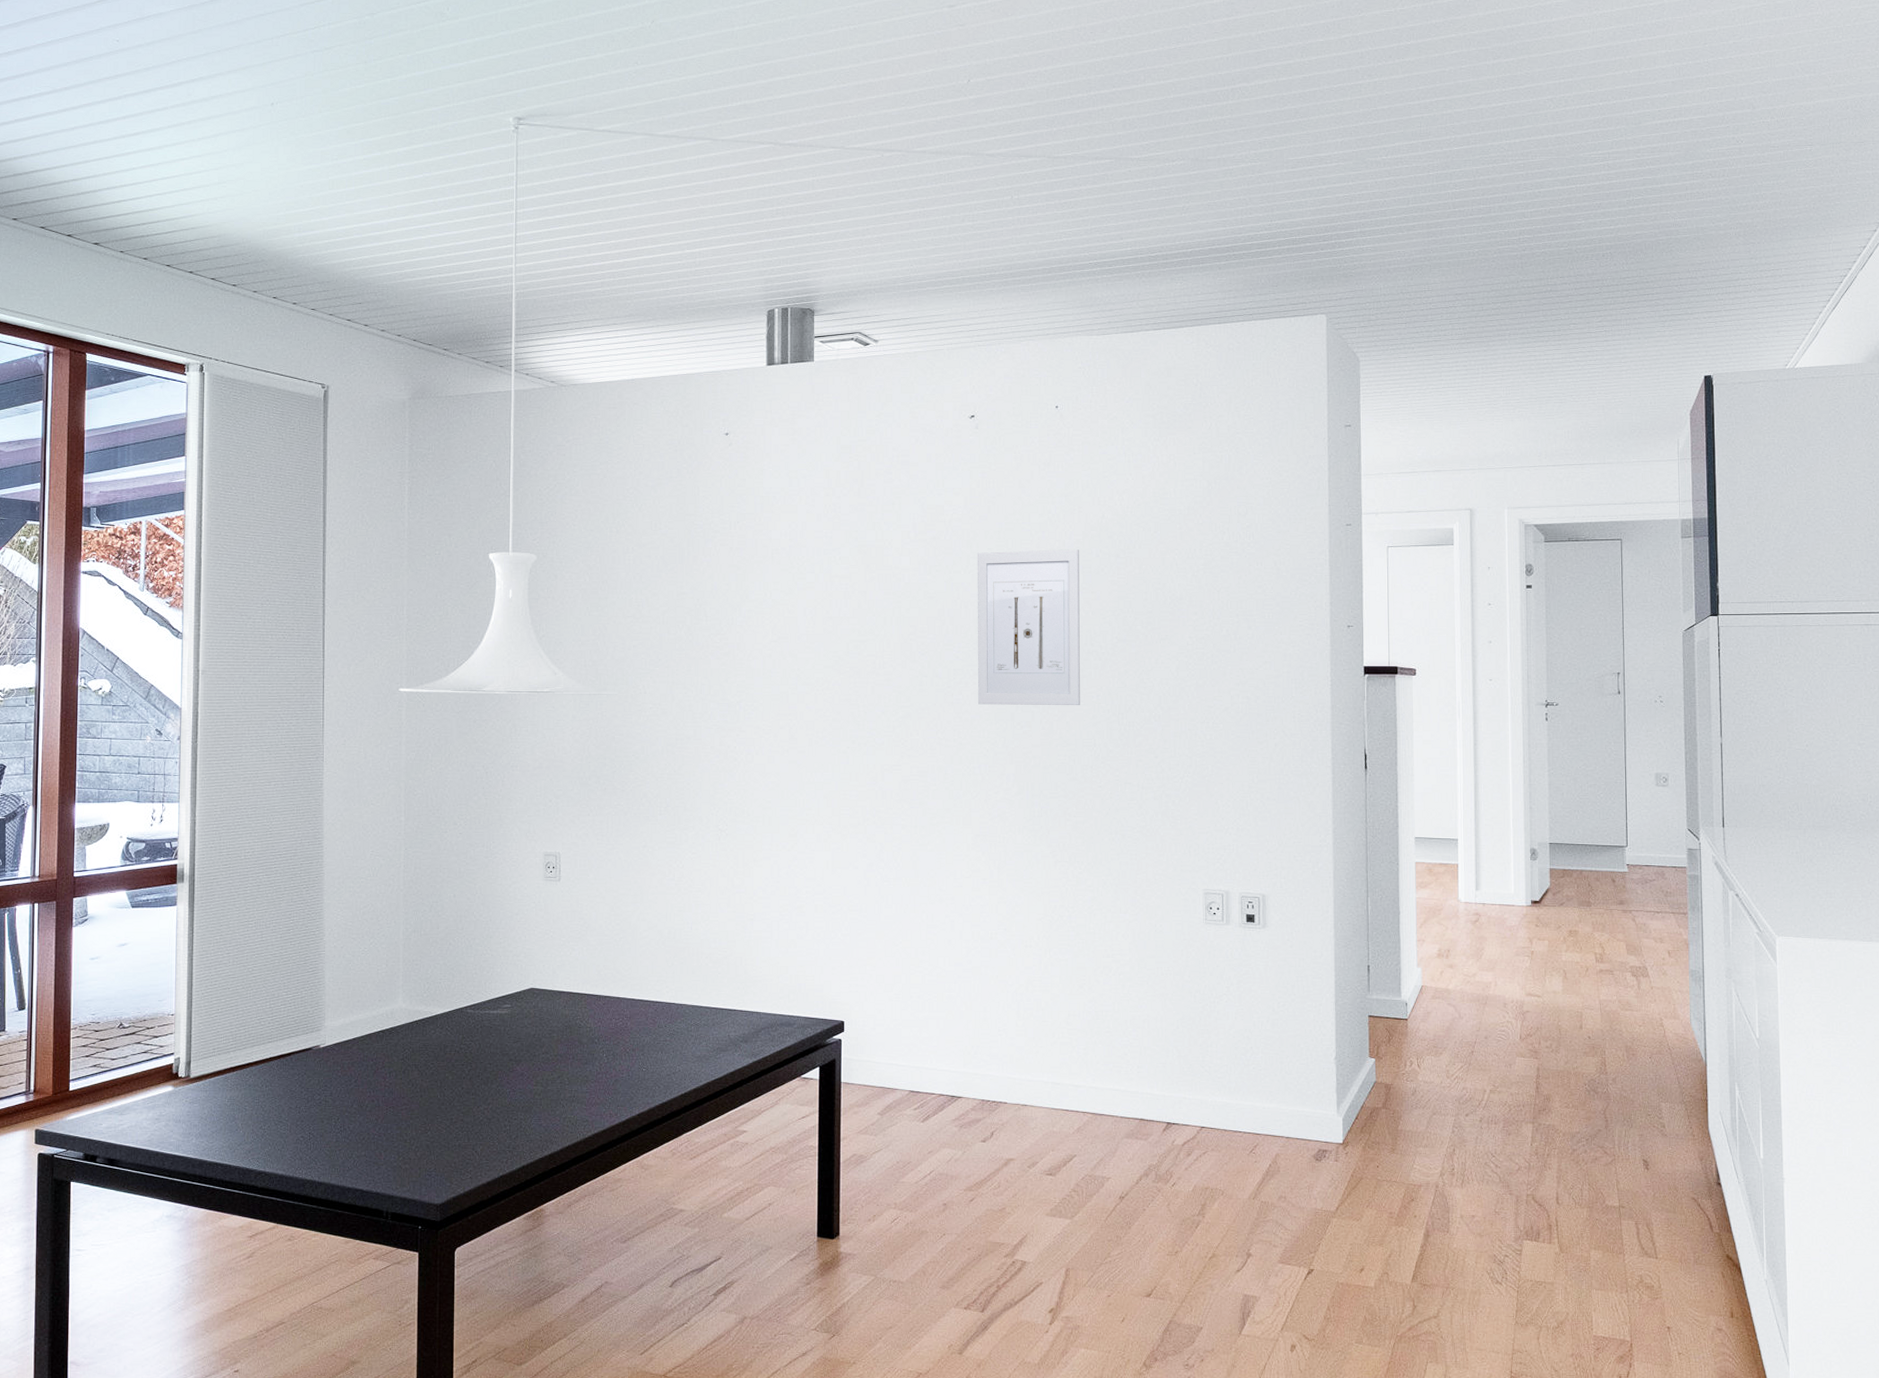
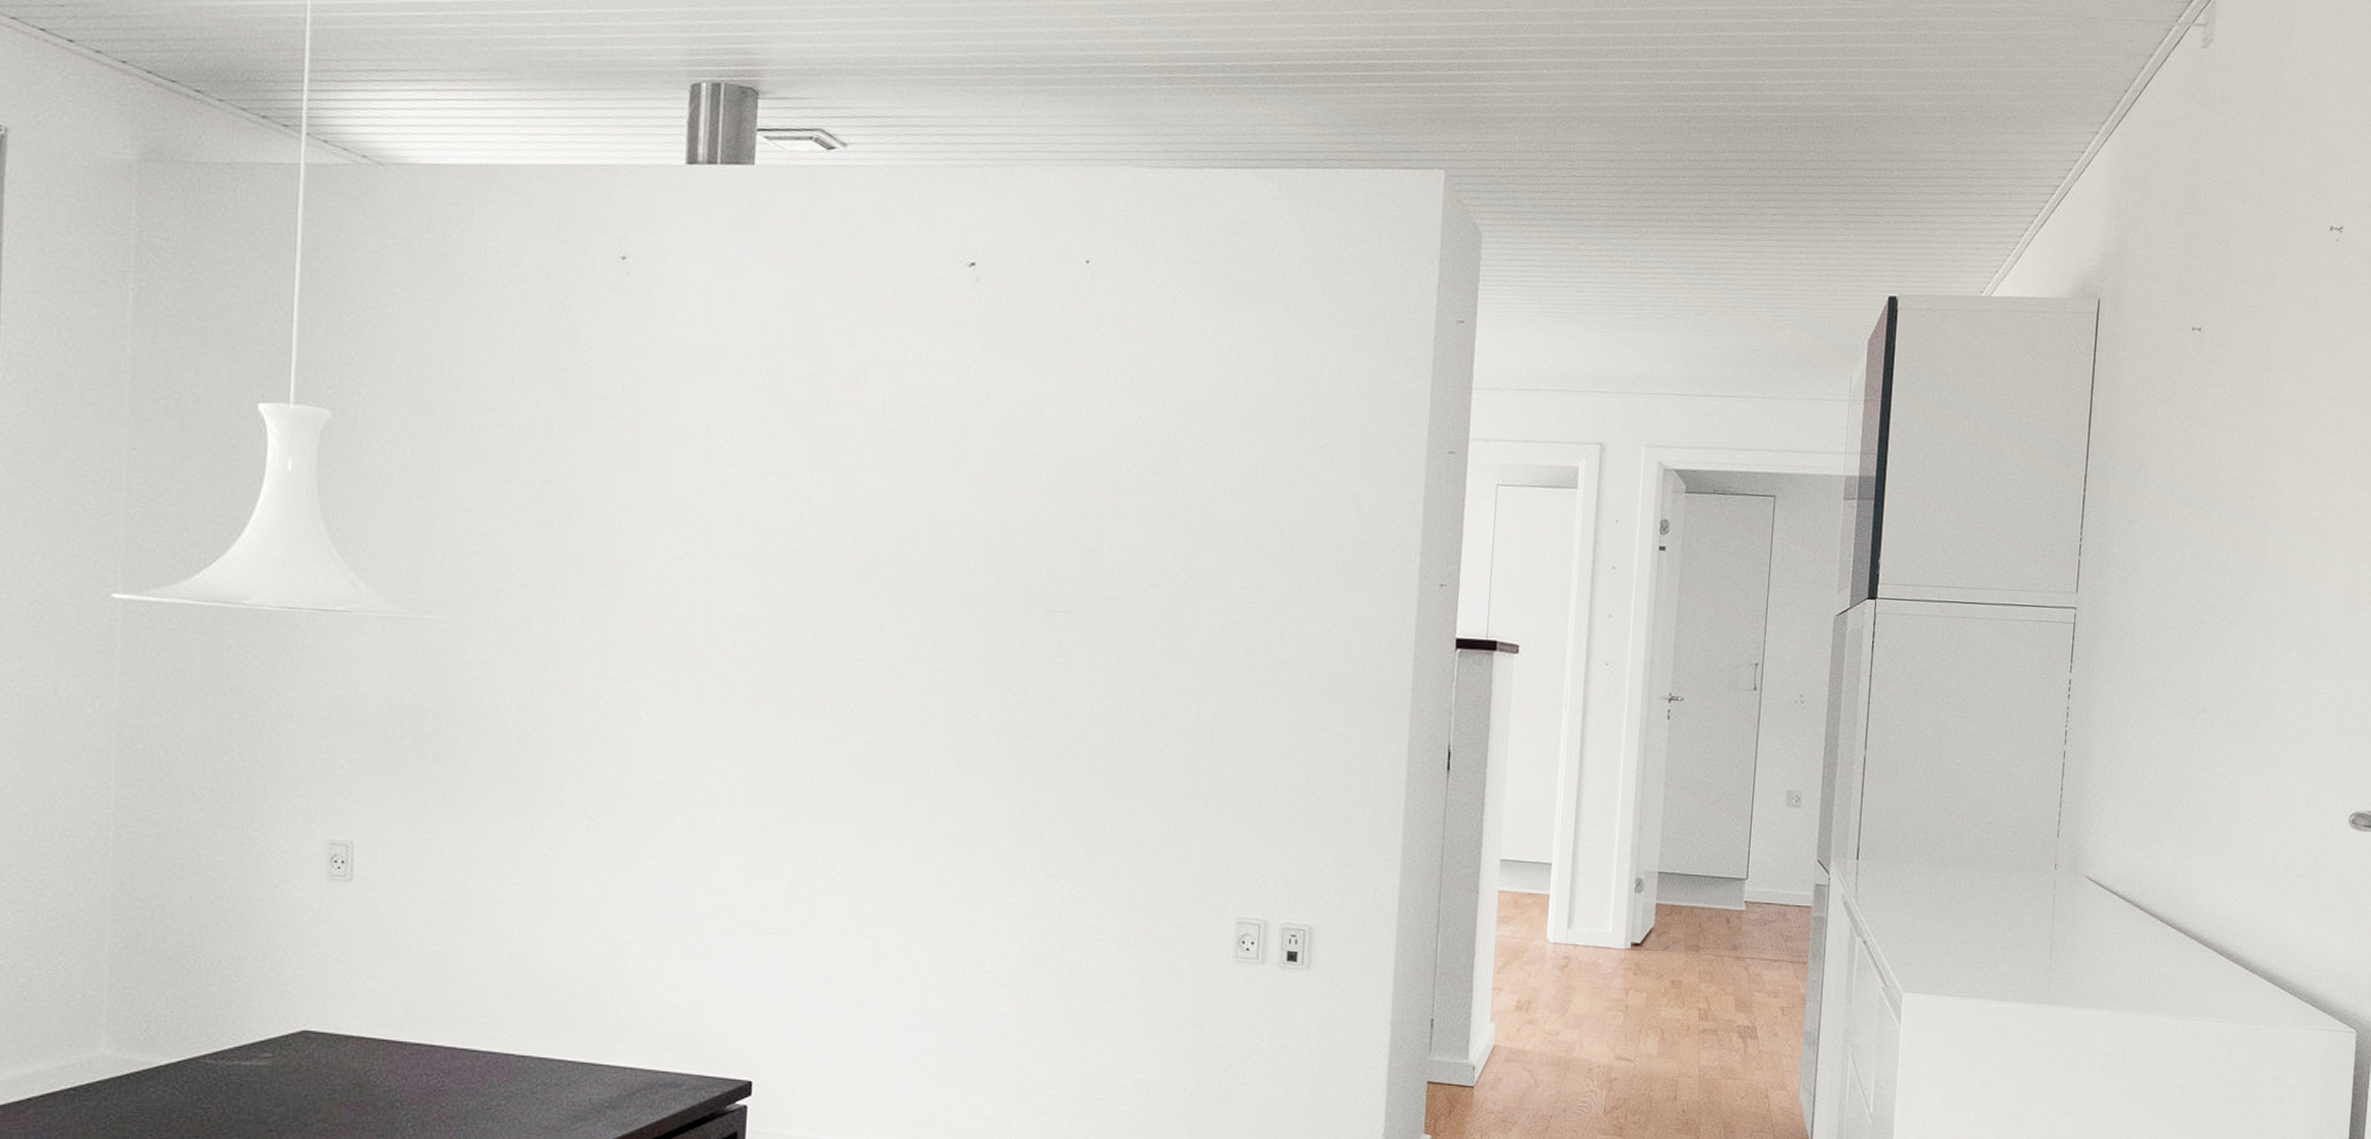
wall art: present [977,549,1080,705] -> none [958,454,1105,669]

